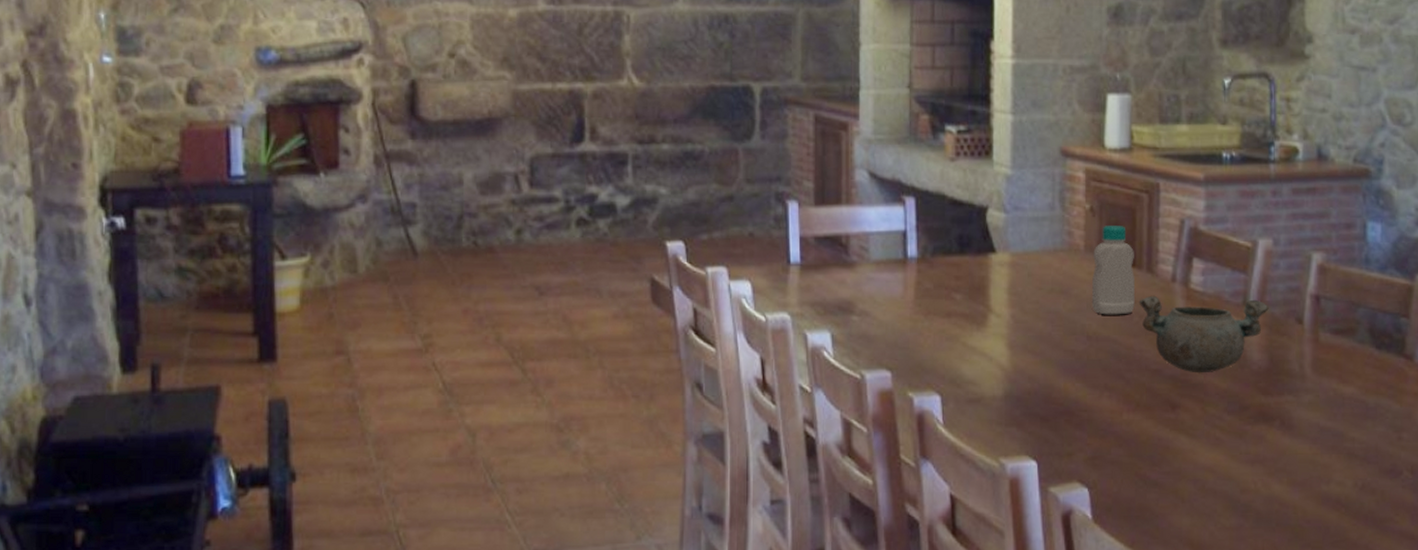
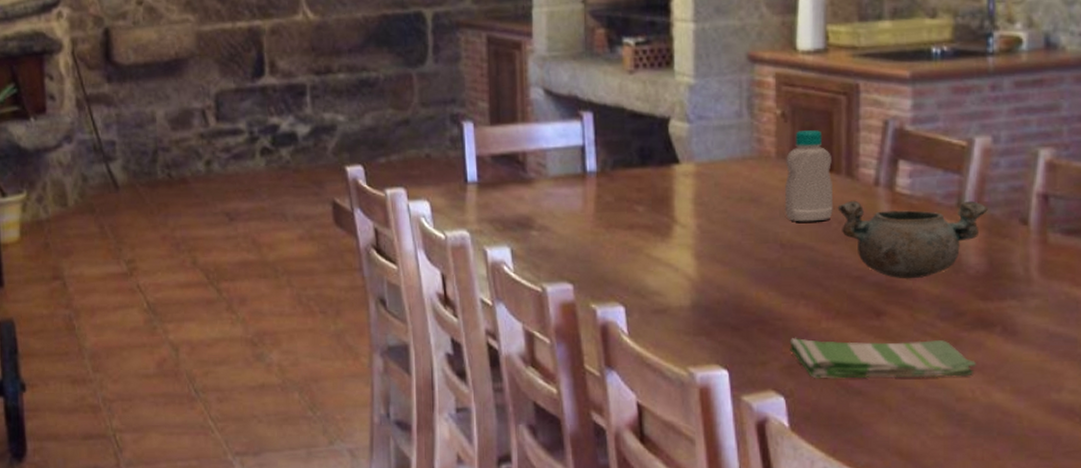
dish towel: none [1094,428,1259,471] -> present [789,337,977,379]

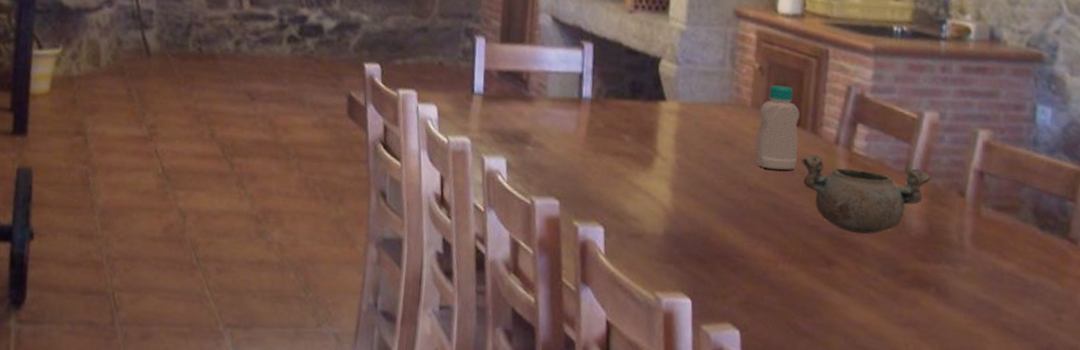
dish towel: present [789,337,977,379] -> none [748,275,912,331]

